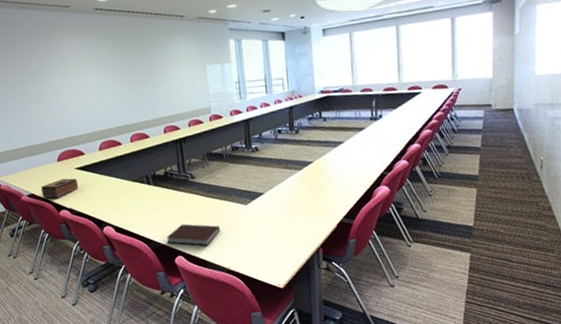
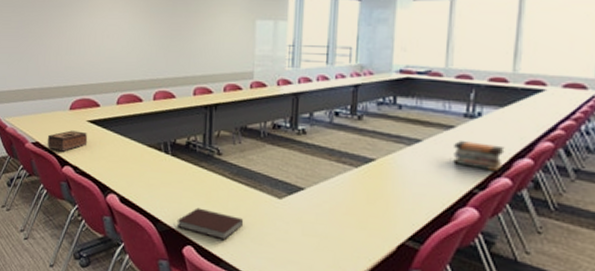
book stack: none [366,137,401,157] -> present [453,141,505,171]

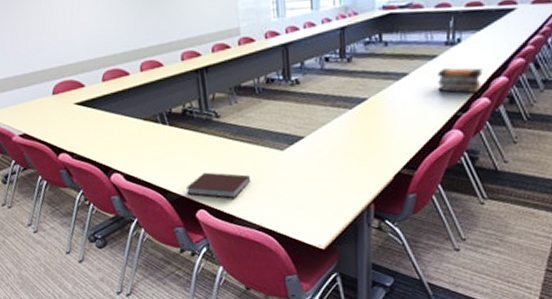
tissue box: present [47,130,88,152] -> none [34,115,80,140]

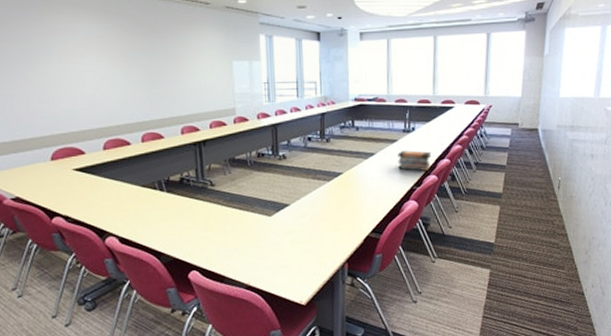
notebook: present [187,172,251,199] -> none [180,235,241,260]

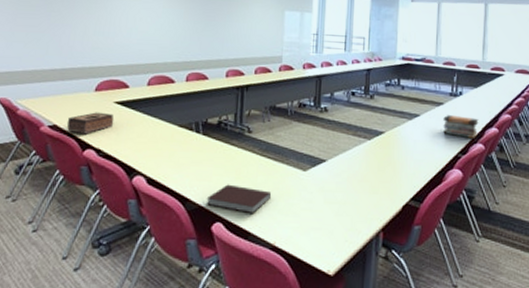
tissue box: none [28,180,77,204] -> present [66,112,115,135]
notebook: none [180,235,241,260] -> present [207,184,272,215]

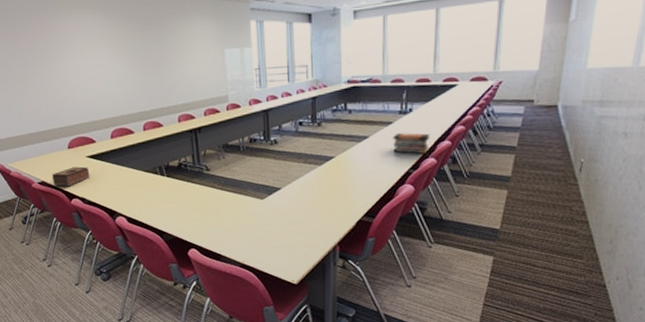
notebook: present [207,184,272,215] -> none [180,216,236,240]

